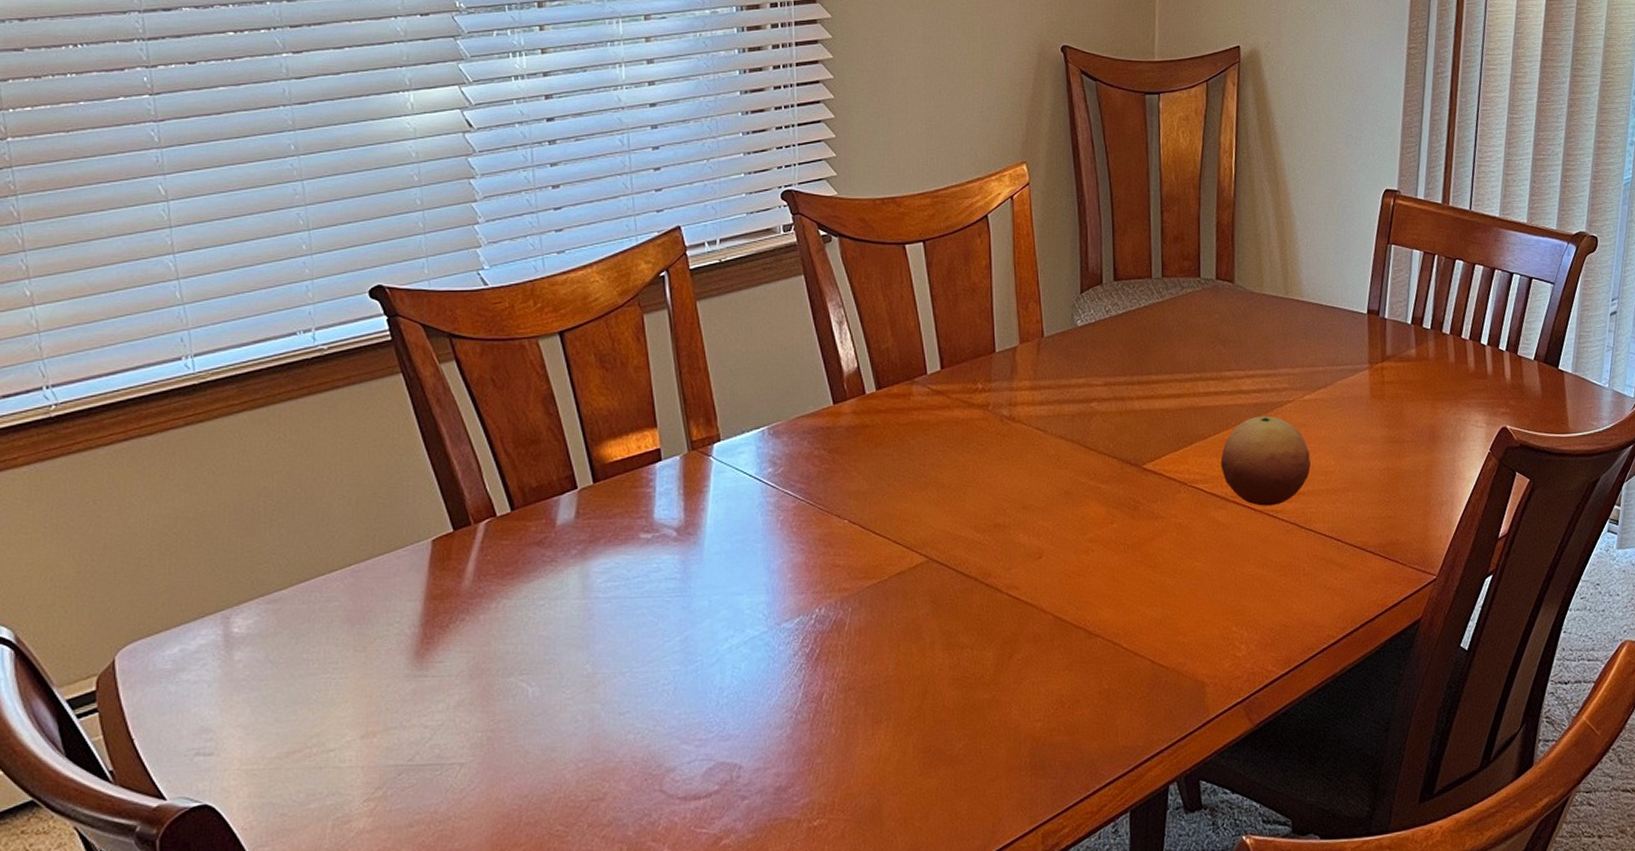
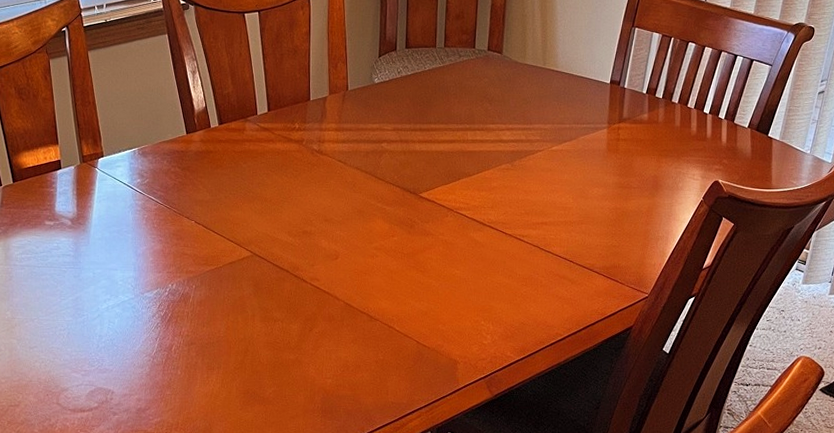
fruit: present [1220,415,1311,506] -> none [481,160,553,231]

